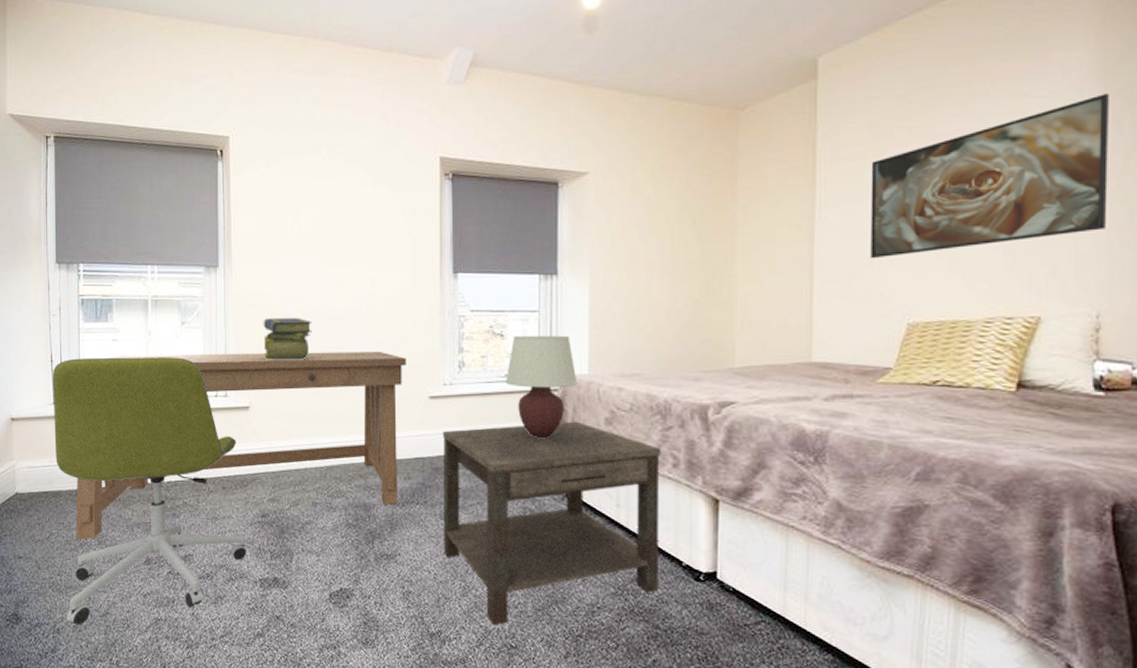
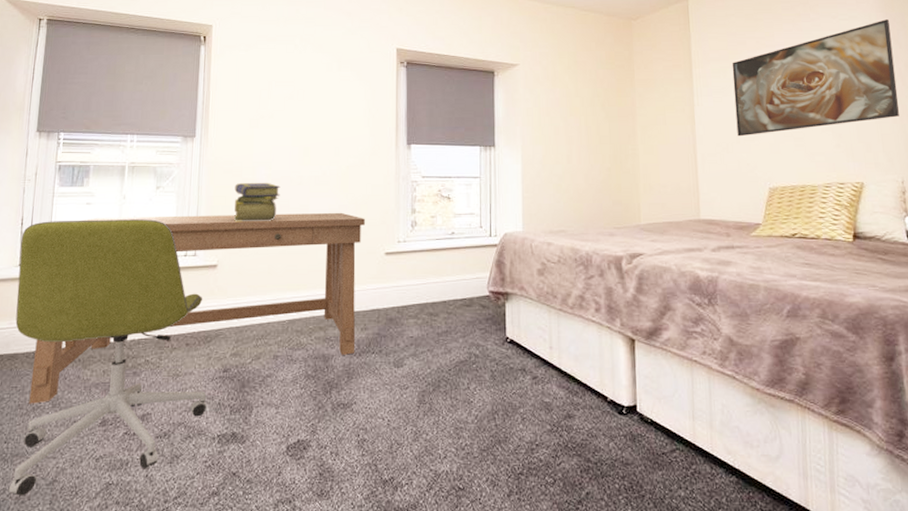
side table: present [442,421,661,626] -> none [396,273,588,469]
table lamp: present [505,335,578,438] -> none [452,198,514,288]

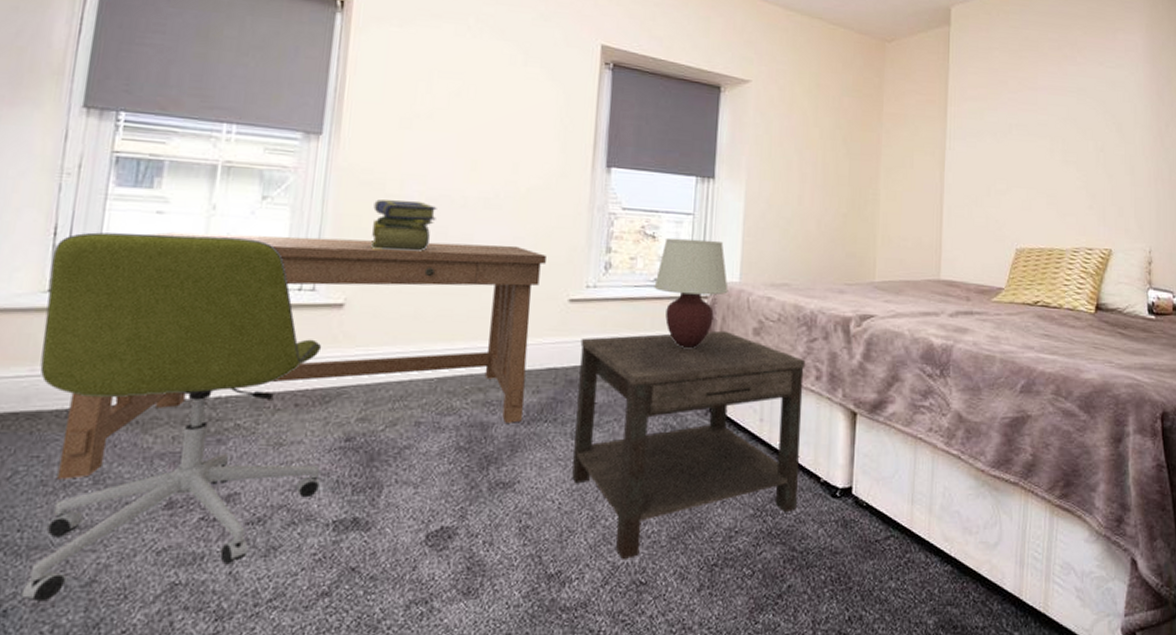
side table: none [396,273,588,469] -> present [572,330,806,561]
table lamp: none [452,198,514,288] -> present [654,237,728,348]
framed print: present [731,19,899,137] -> none [988,72,1155,189]

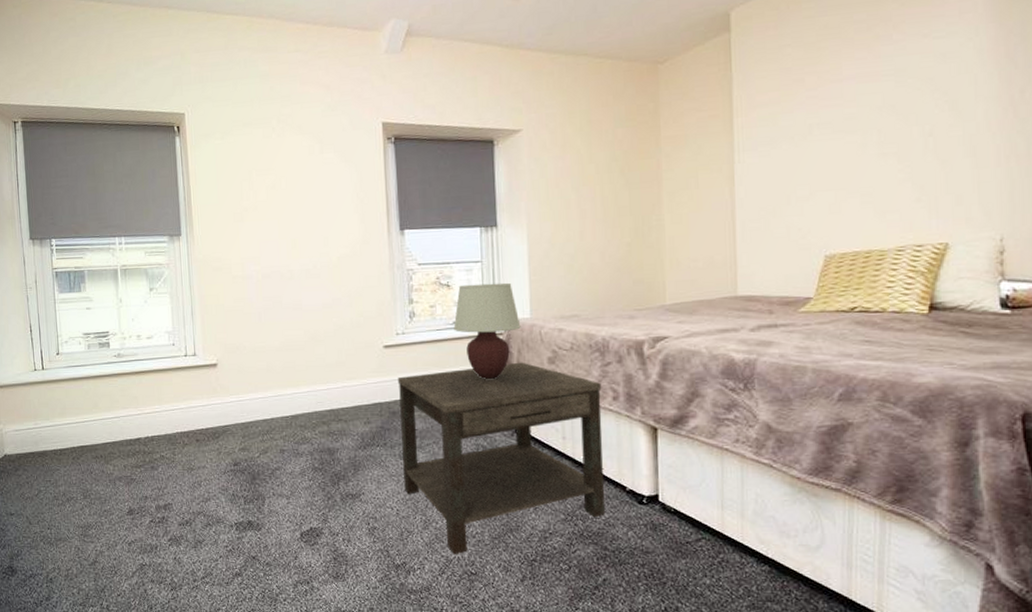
office chair: present [20,232,322,602] -> none [32,321,222,574]
desk: present [57,231,546,479] -> none [60,306,361,495]
stack of books: present [371,200,437,251] -> none [225,279,272,321]

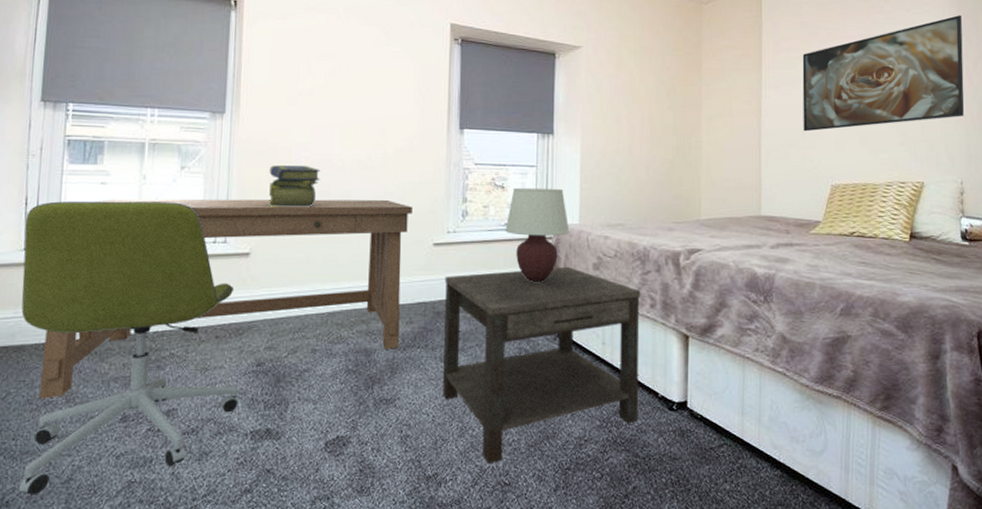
office chair: none [32,321,222,574] -> present [18,201,238,495]
desk: none [60,306,361,495] -> present [39,198,412,399]
stack of books: none [225,279,272,321] -> present [269,165,321,208]
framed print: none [784,31,1006,197] -> present [802,15,965,132]

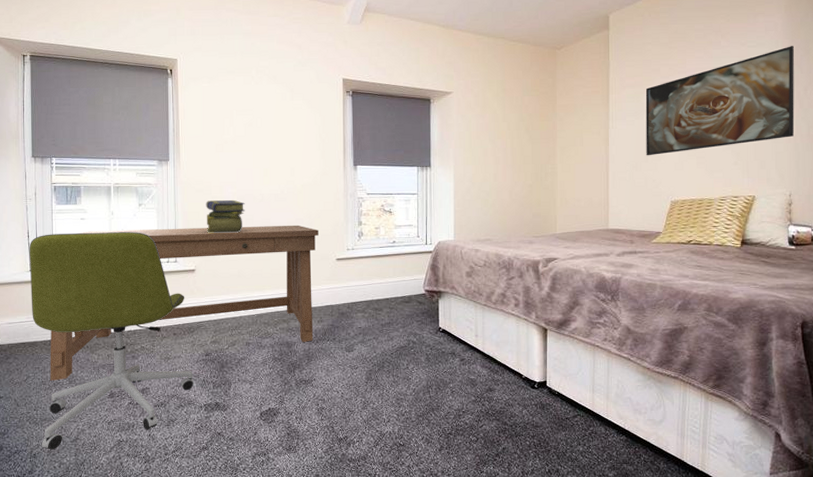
side table: present [443,266,641,465] -> none [346,275,507,430]
table lamp: present [505,187,570,282] -> none [393,211,446,288]

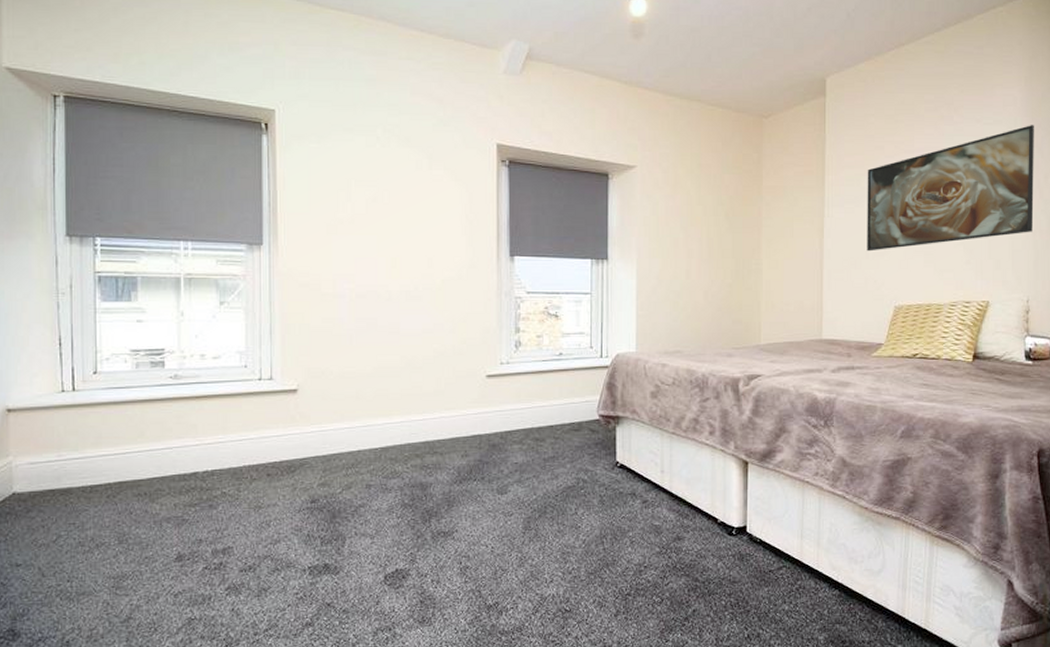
office chair: present [29,232,194,450] -> none [61,339,294,635]
desk: present [50,225,319,381] -> none [91,331,463,541]
stack of books: present [206,200,245,234] -> none [313,298,366,343]

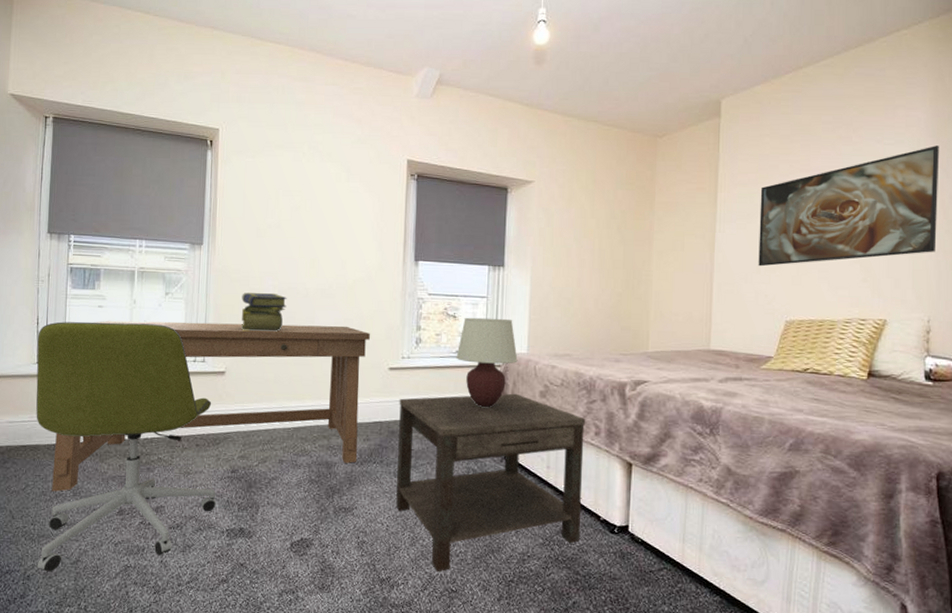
office chair: none [61,339,294,635] -> present [36,321,216,572]
desk: none [91,331,463,541] -> present [52,320,370,492]
stack of books: none [313,298,366,343] -> present [241,293,287,332]
side table: none [499,395,700,593] -> present [396,393,586,572]
table lamp: none [560,316,626,412] -> present [456,317,518,407]

